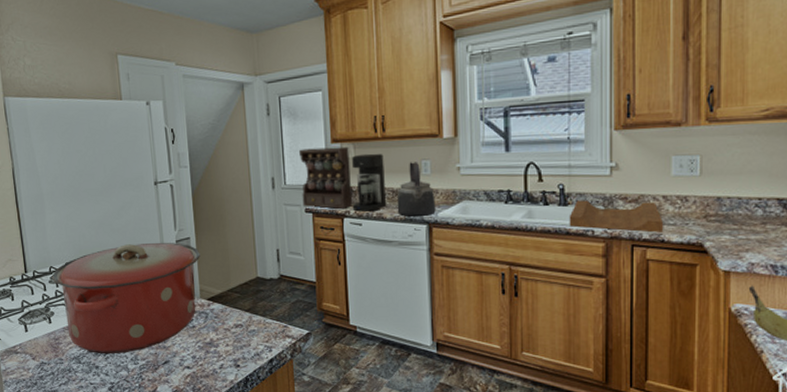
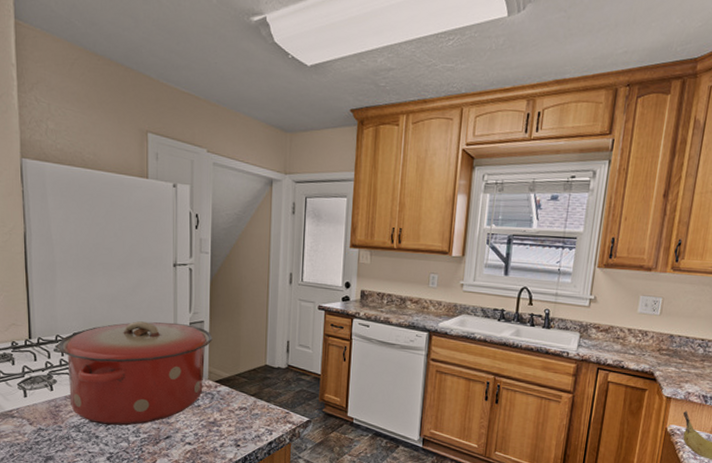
spice rack: present [299,146,352,210] -> none [316,249,366,311]
coffee maker: present [352,153,387,211] -> none [362,261,397,315]
kettle: present [397,162,436,216] -> none [403,274,438,325]
cutting board: present [569,200,663,233] -> none [549,325,625,360]

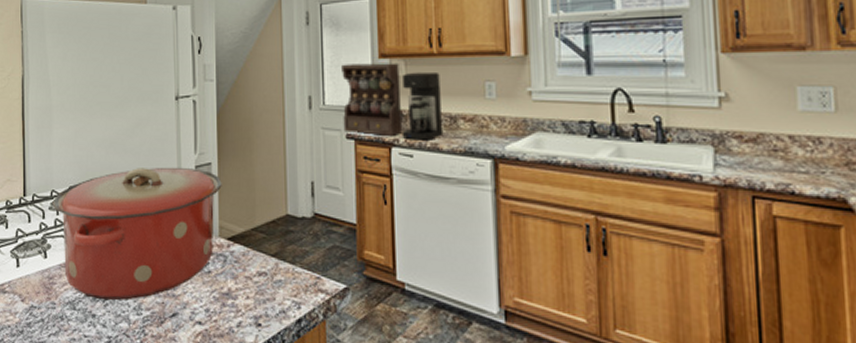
spice rack: none [316,249,366,311] -> present [341,63,402,137]
coffee maker: none [362,261,397,315] -> present [402,71,444,140]

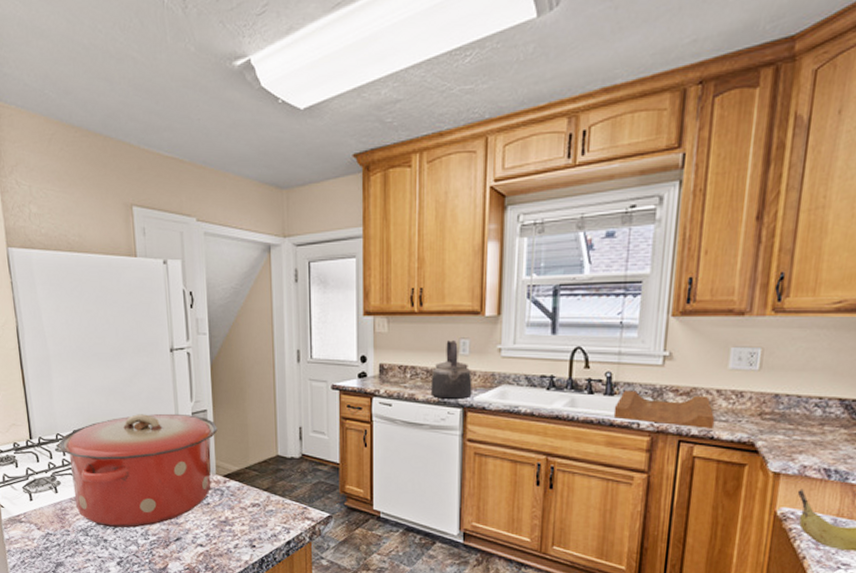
spice rack: present [341,63,402,137] -> none [328,320,382,388]
coffee maker: present [402,71,444,140] -> none [382,329,420,391]
kettle: none [455,83,503,149] -> present [430,340,472,399]
cutting board: none [669,137,792,182] -> present [613,390,714,429]

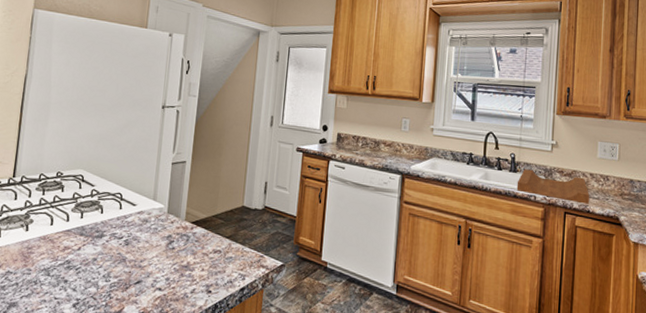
casserole: present [58,413,218,528] -> none [39,160,193,269]
kettle: present [430,340,472,399] -> none [377,119,410,167]

